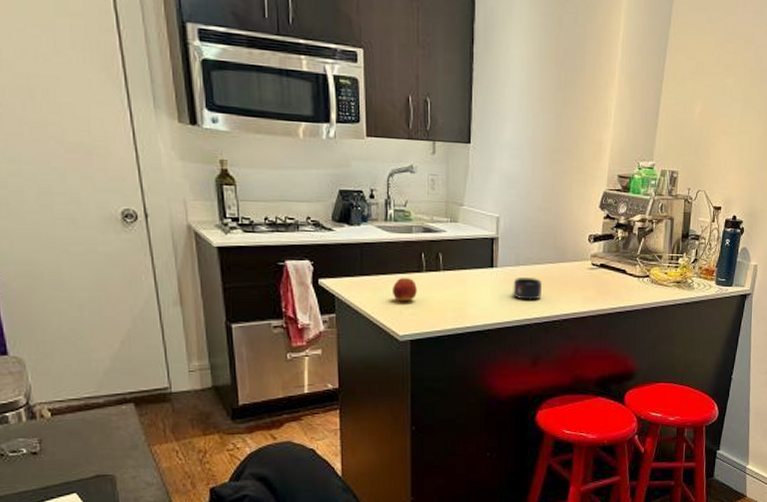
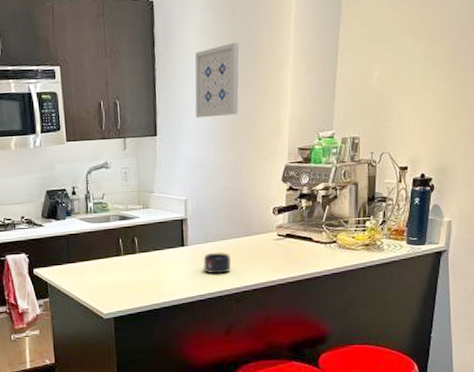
apple: present [391,277,417,302] -> none [95,261,117,284]
wall art: none [514,53,565,132] -> present [195,42,240,118]

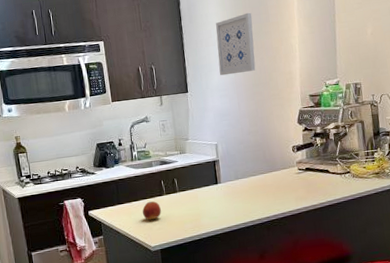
apple: none [95,261,117,284] -> present [142,201,161,220]
mug: present [202,253,231,274] -> none [235,187,260,207]

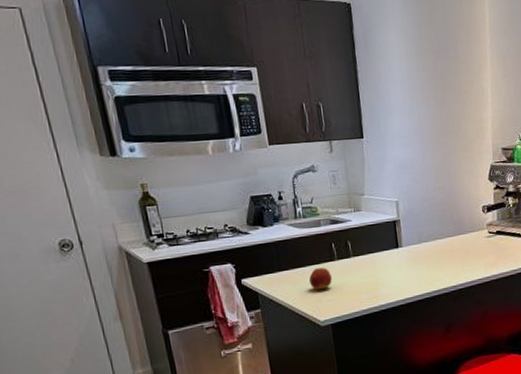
wall art: present [215,12,256,76] -> none [396,46,443,120]

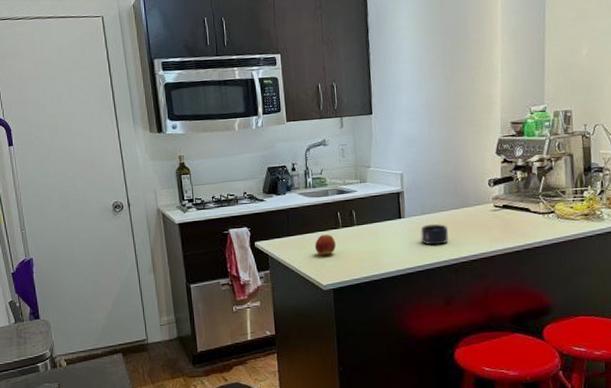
mug: none [418,252,446,274] -> present [420,224,448,245]

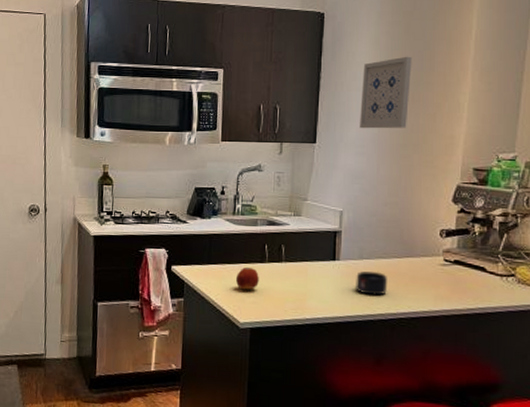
wall art: none [407,26,451,97] -> present [360,56,412,129]

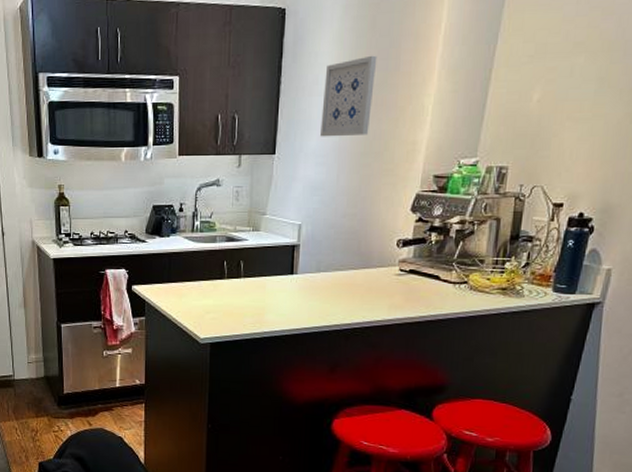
apple: present [235,266,259,290] -> none [195,283,218,307]
mug: present [354,271,387,296] -> none [311,284,343,307]

